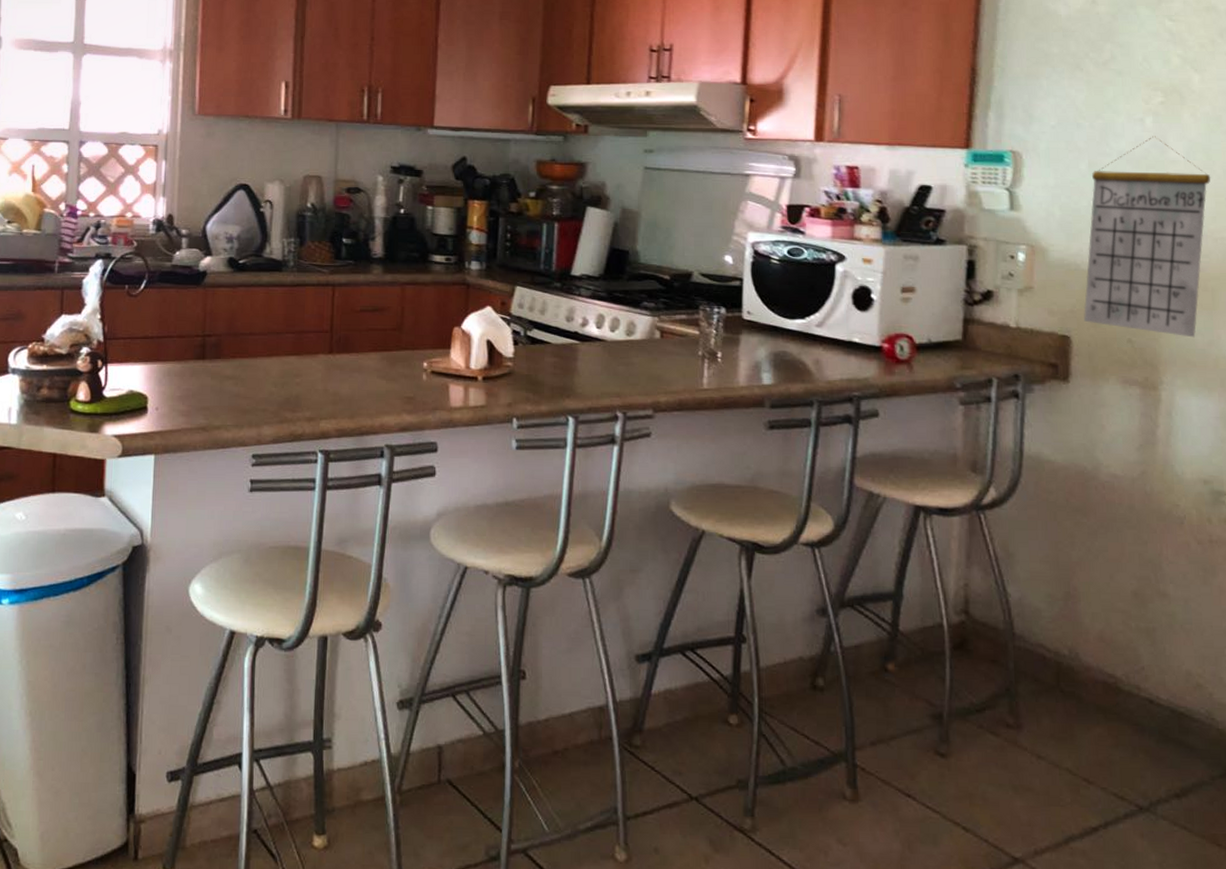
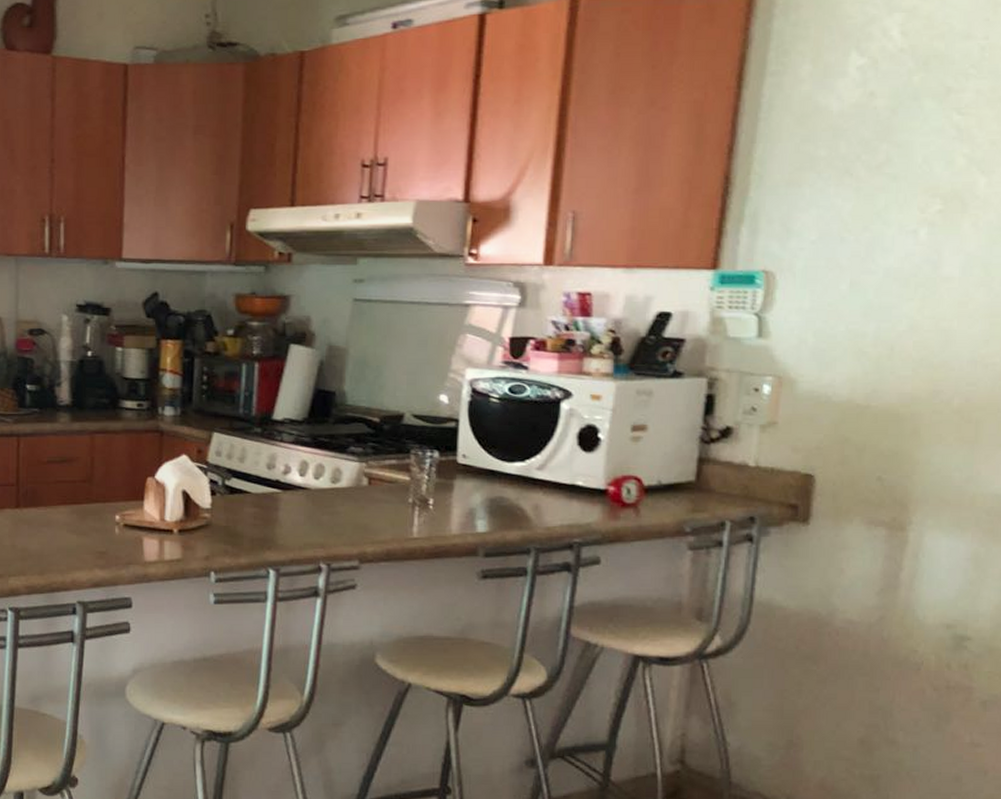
calendar: present [1083,136,1211,338] -> none [831,250,988,474]

